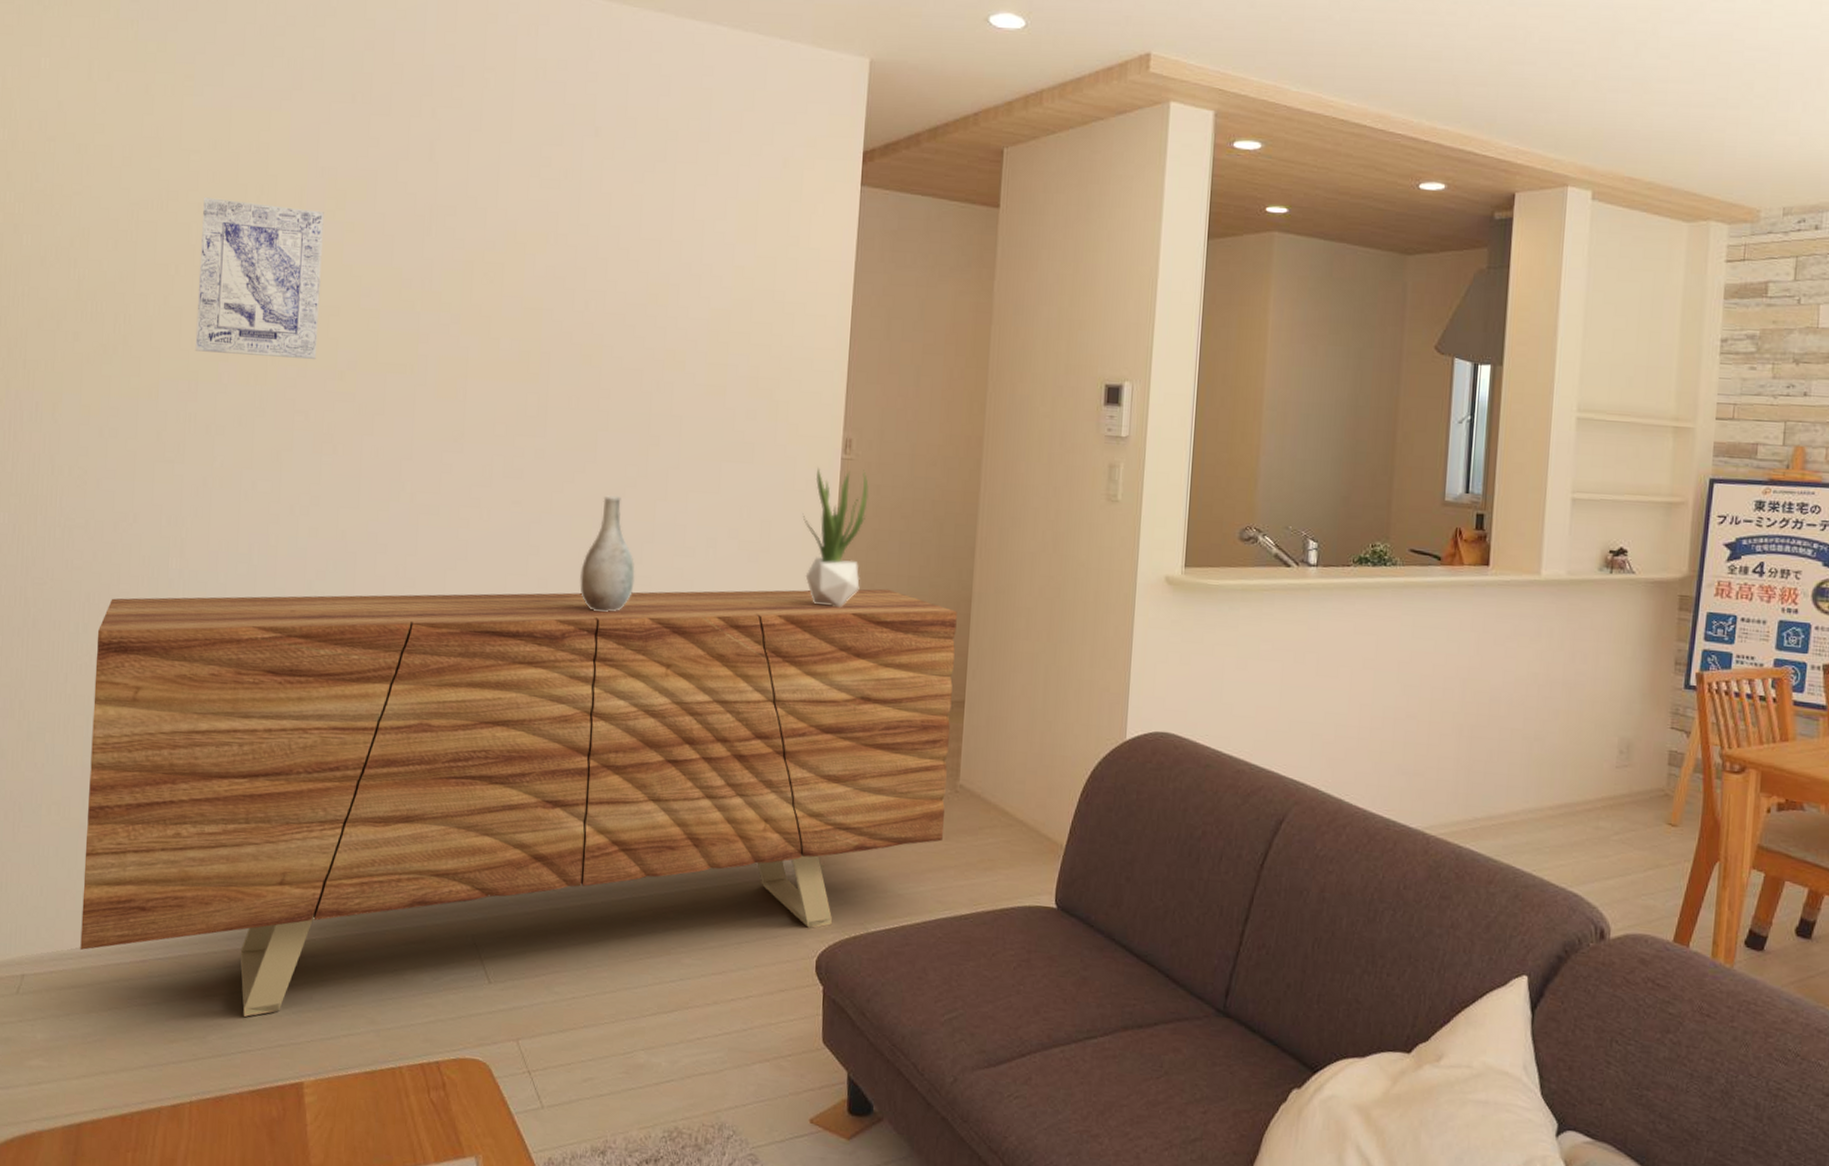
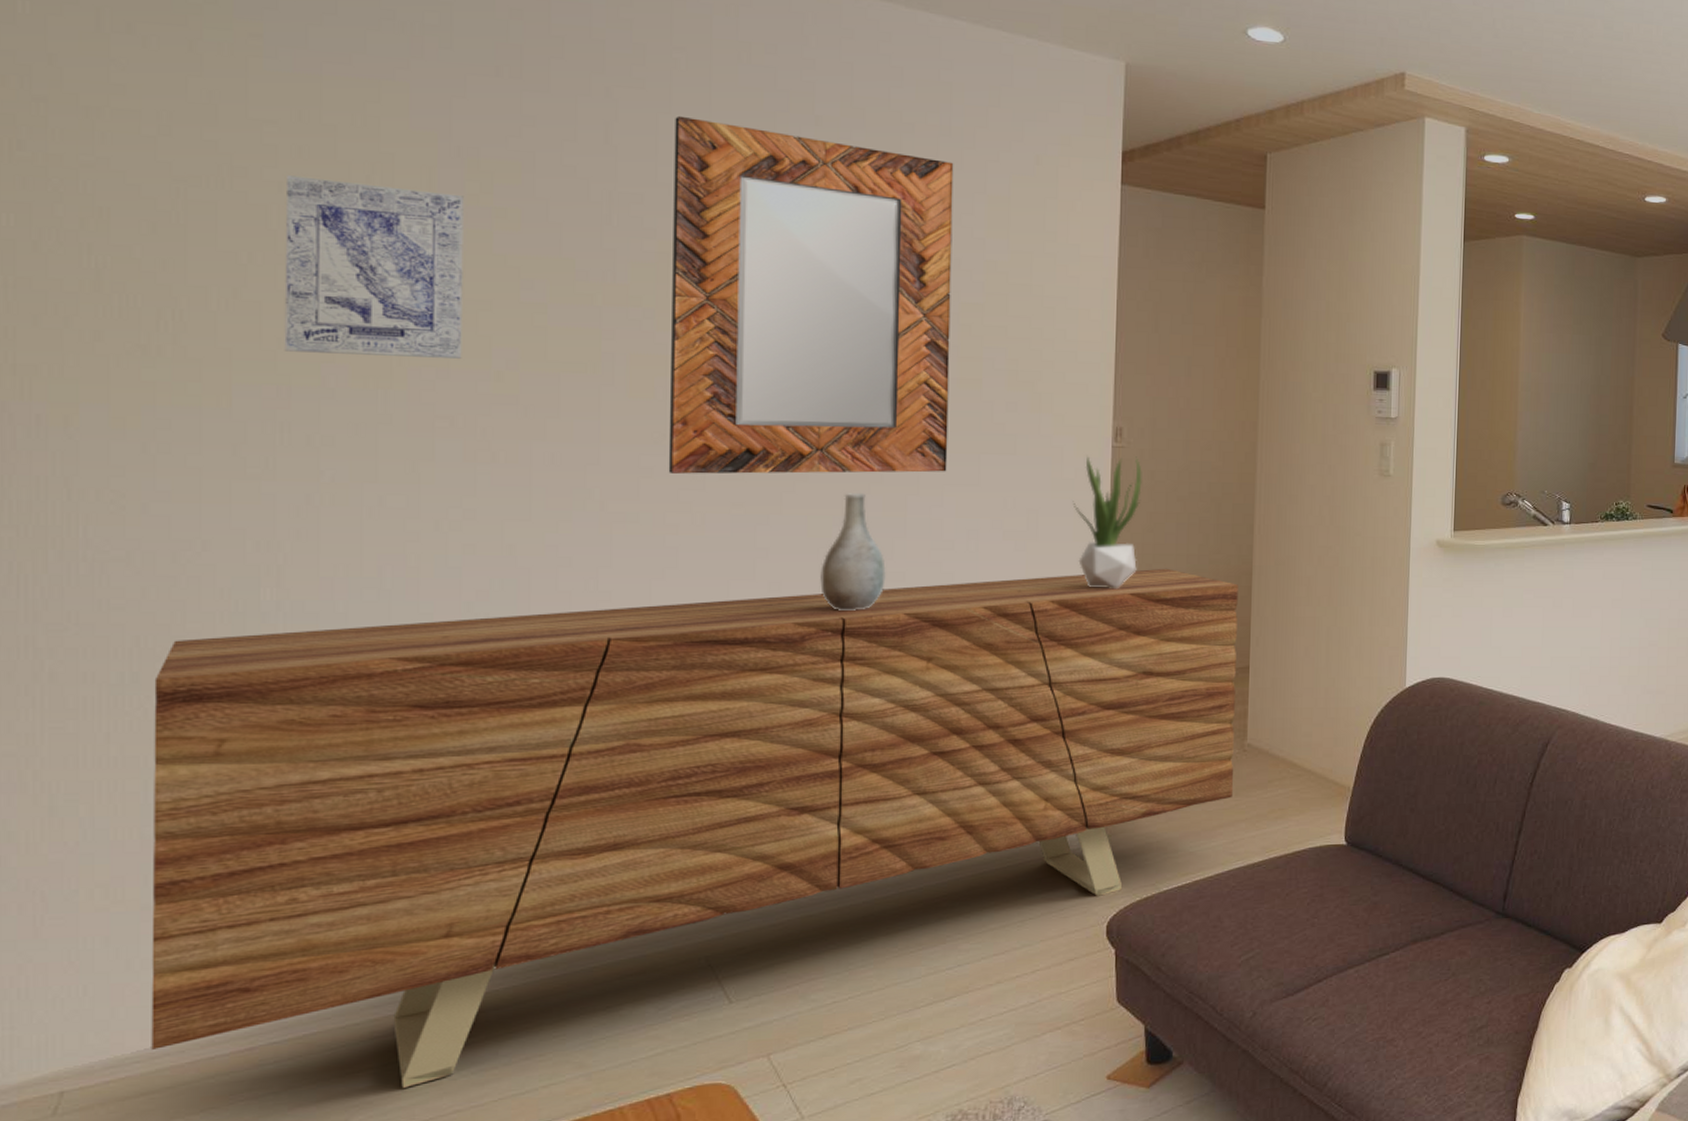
home mirror: none [463,132,711,479] -> present [668,115,954,474]

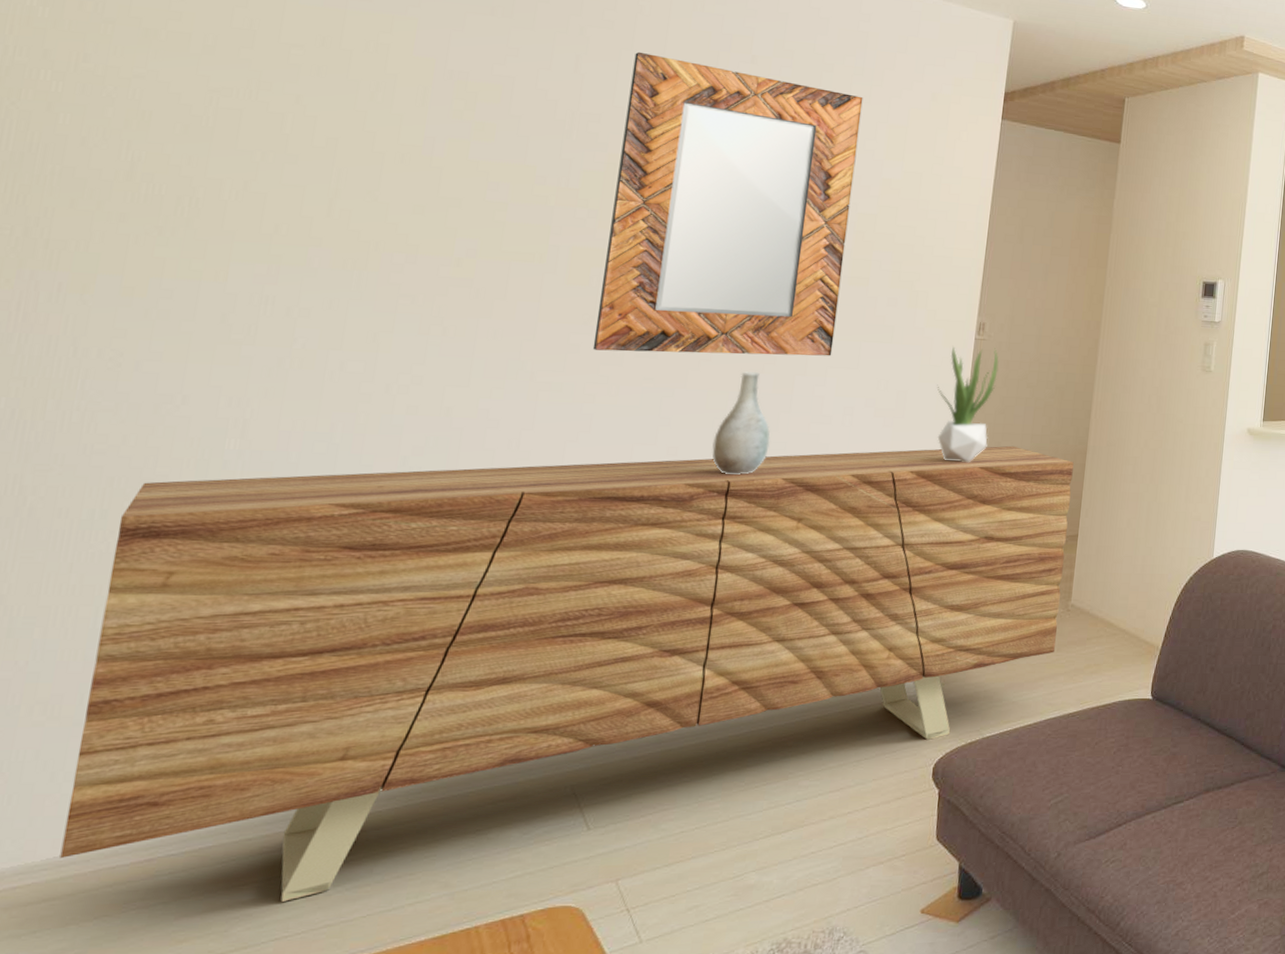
wall art: present [284,175,464,359] -> none [279,90,450,247]

